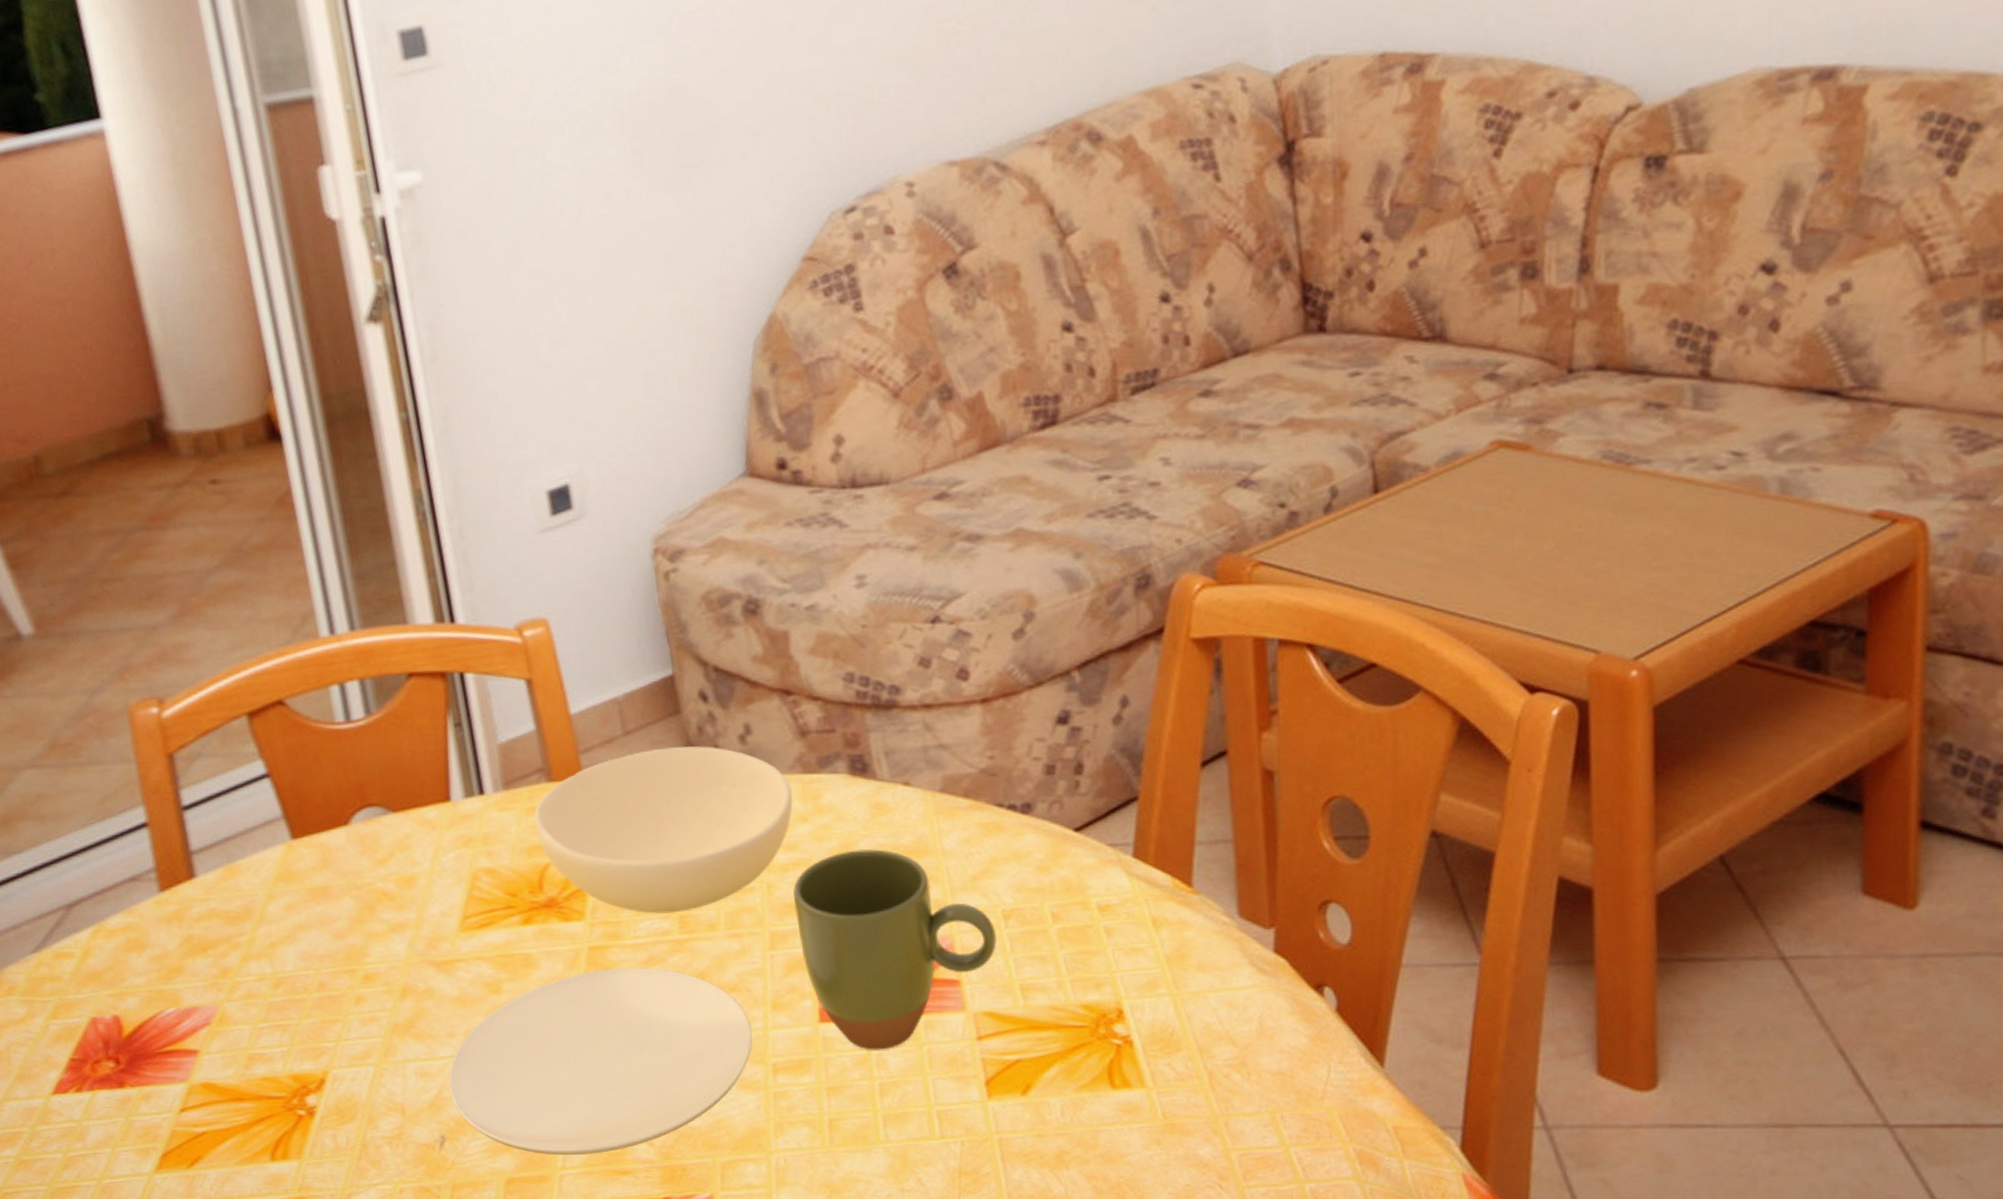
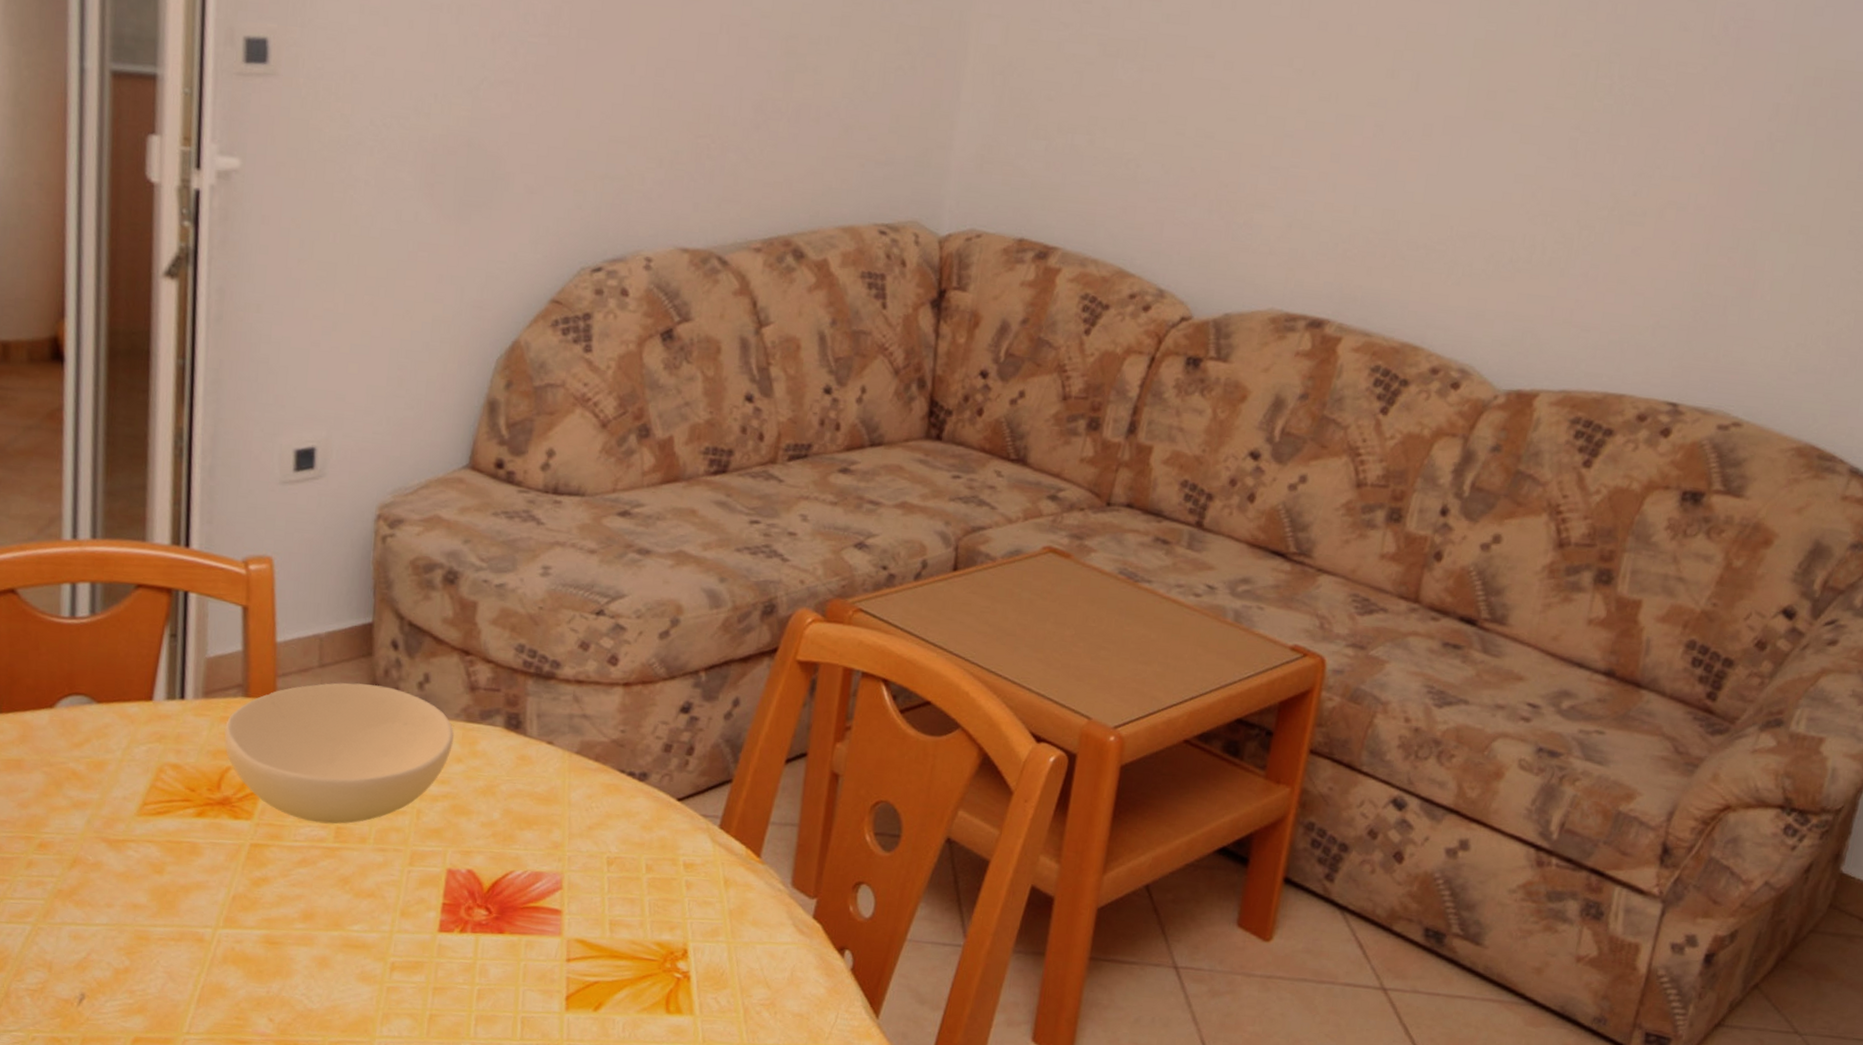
plate: present [448,968,753,1156] -> none [97,864,380,1024]
mug: present [793,849,997,1050] -> none [435,791,599,961]

